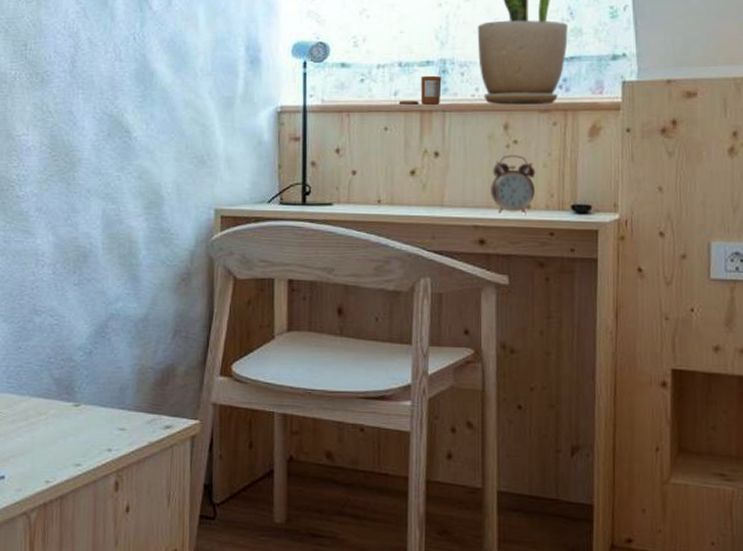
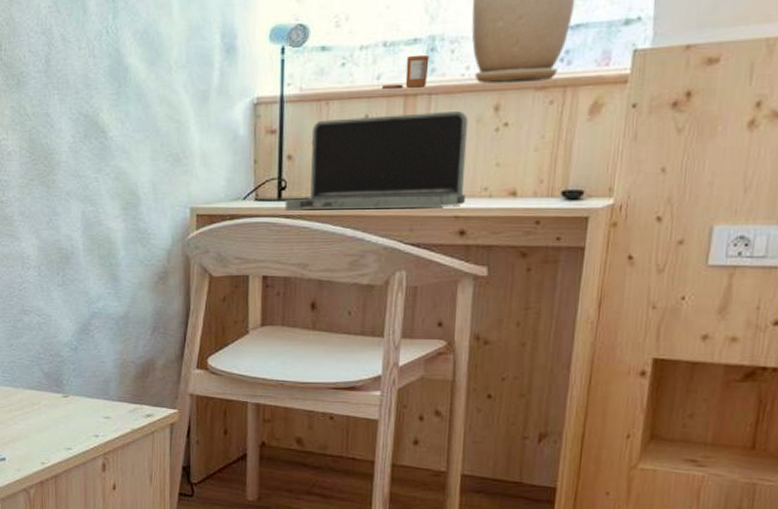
laptop: none [309,127,483,217] -> present [285,110,469,211]
alarm clock: present [490,155,536,215] -> none [475,138,526,204]

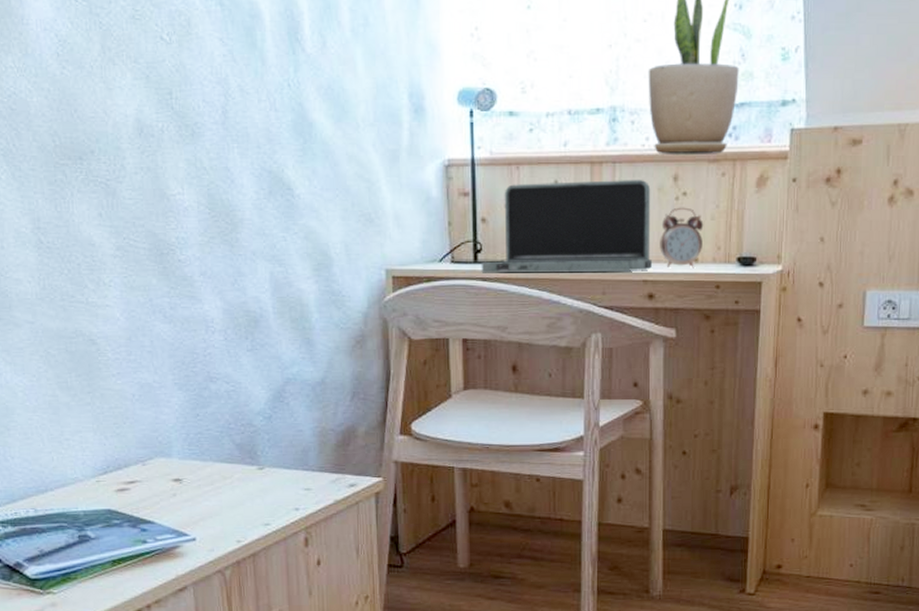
candle: present [381,54,430,90] -> none [568,124,612,157]
alarm clock: none [475,138,526,204] -> present [660,207,704,269]

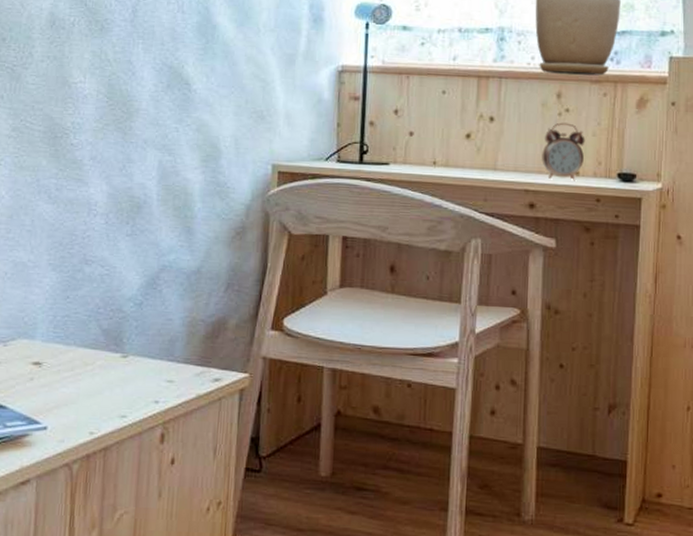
laptop: present [481,179,652,273] -> none [366,92,535,181]

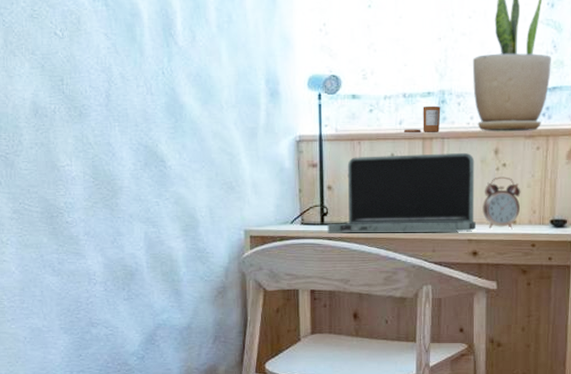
laptop: none [366,92,535,181] -> present [327,152,476,233]
candle: none [457,42,499,72] -> present [403,105,441,133]

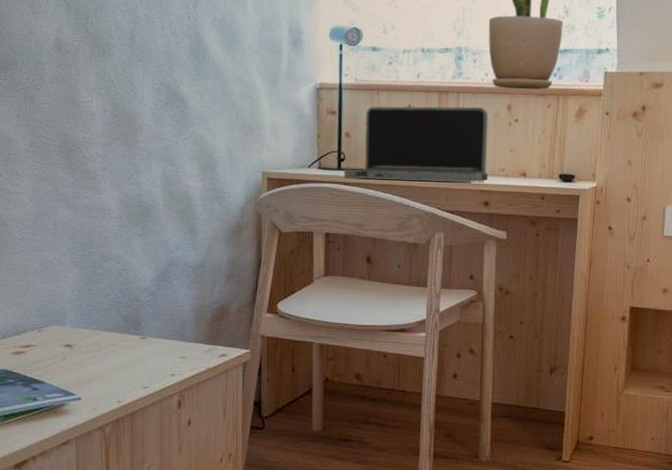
candle: present [403,105,441,133] -> none [420,61,457,88]
alarm clock: present [482,176,521,229] -> none [495,131,532,182]

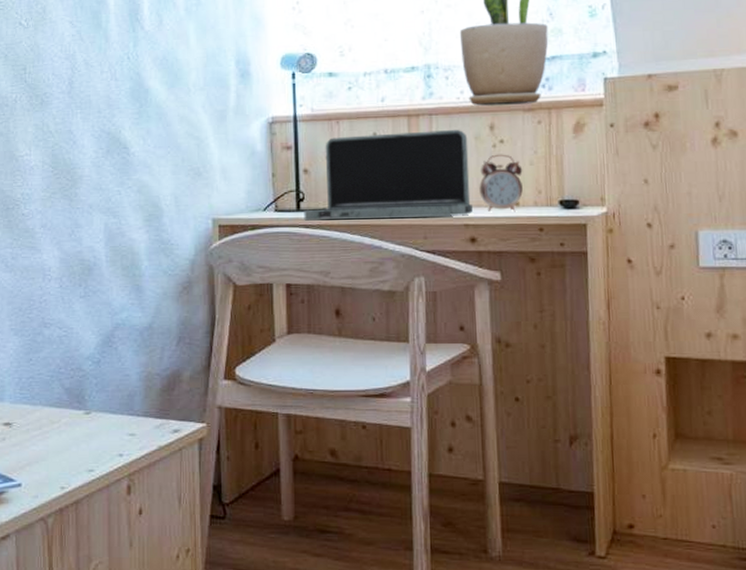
alarm clock: none [495,131,532,182] -> present [479,154,523,213]

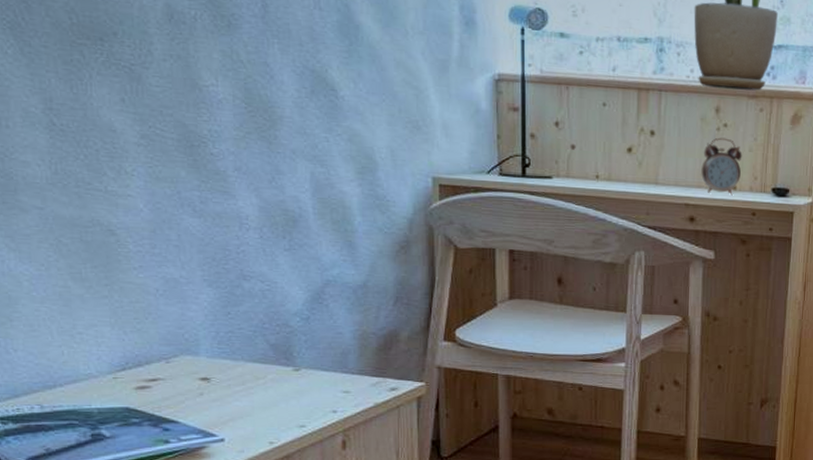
laptop: present [304,129,472,221] -> none [529,103,694,195]

